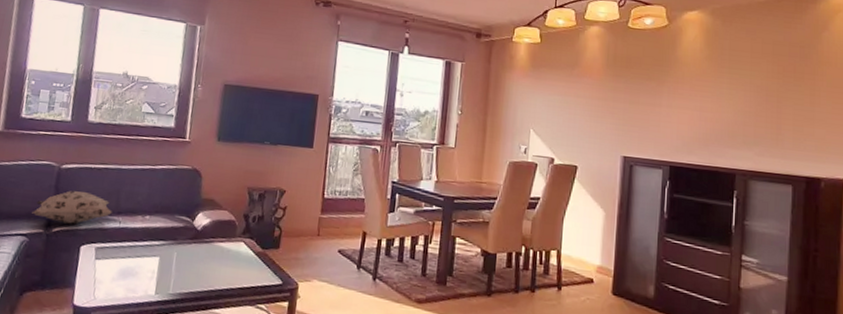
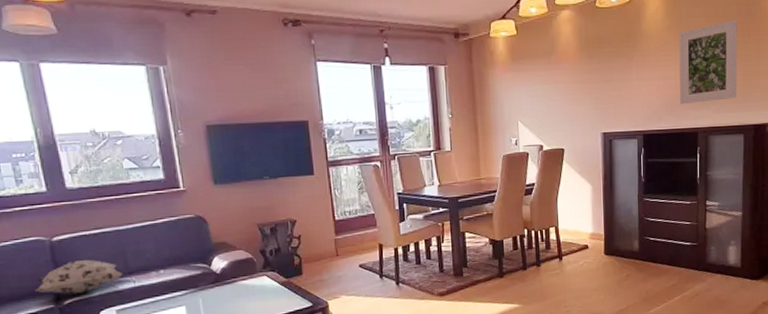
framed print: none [716,59,788,144] -> present [679,19,738,105]

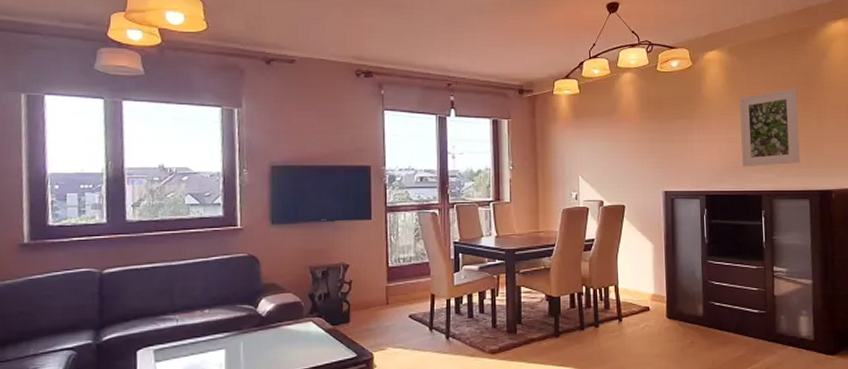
decorative pillow: present [35,260,123,294] -> none [76,295,167,330]

